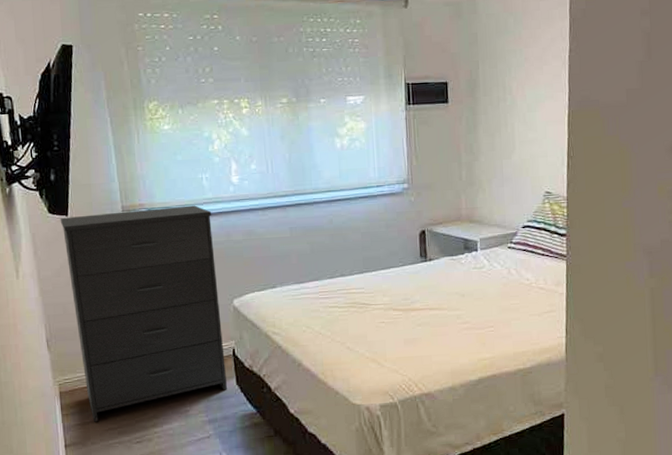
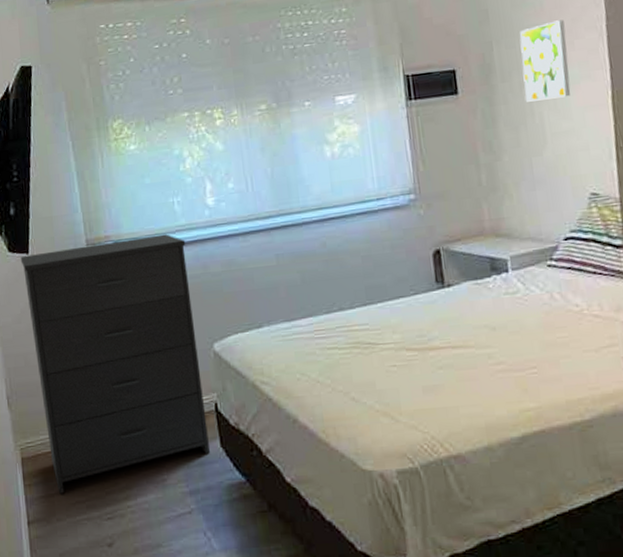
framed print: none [501,48,537,114] -> present [520,19,571,102]

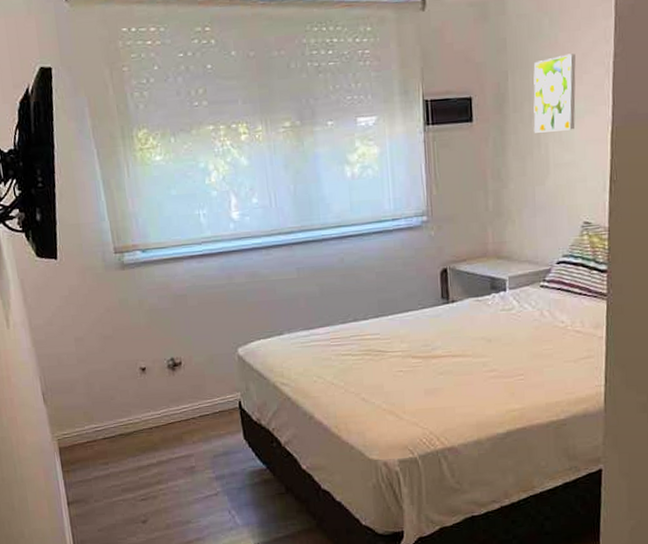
dresser: present [20,234,211,494] -> none [49,245,235,479]

